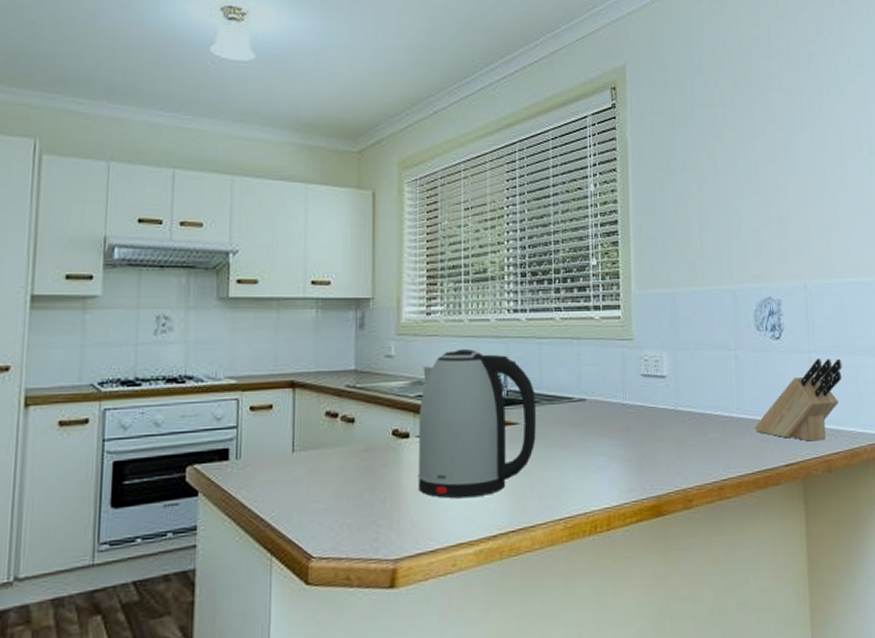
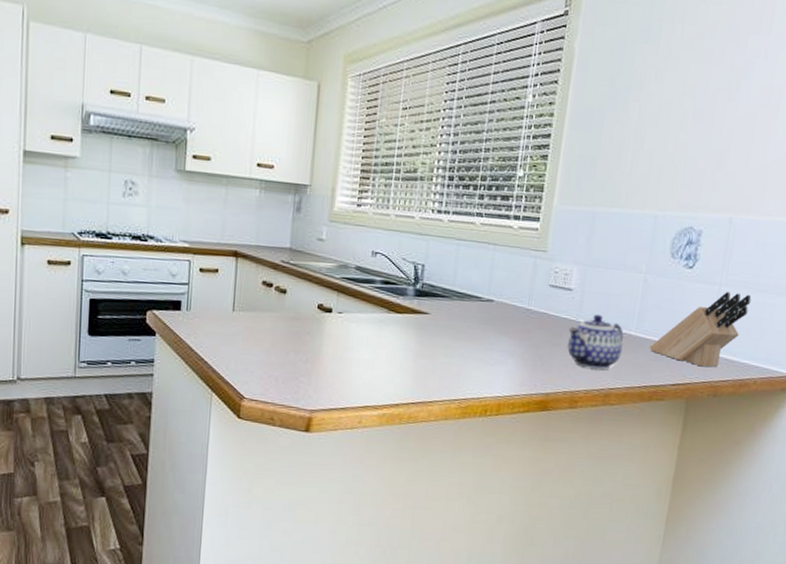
kettle: present [418,348,536,499] -> none [335,240,448,371]
teapot: none [669,400,728,460] -> present [567,315,624,369]

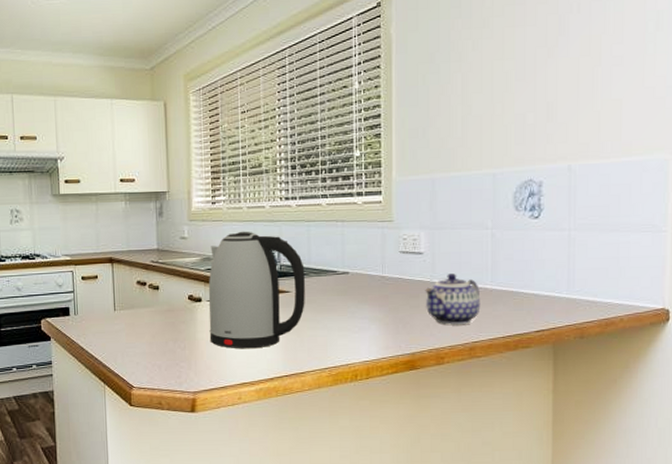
kettle: none [335,240,448,371] -> present [208,231,305,349]
knife block: present [649,292,752,367] -> none [507,235,604,311]

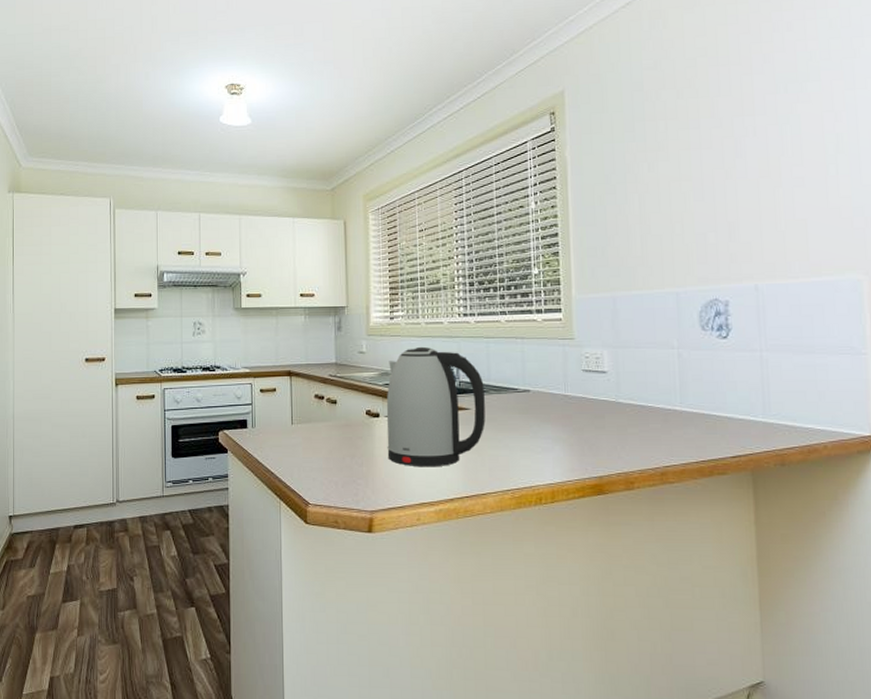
teapot: present [425,273,481,325] -> none [610,394,671,447]

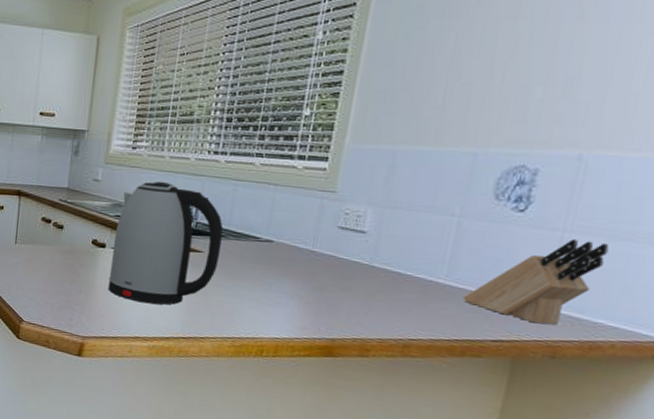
knife block: none [698,357,799,436] -> present [462,239,610,325]

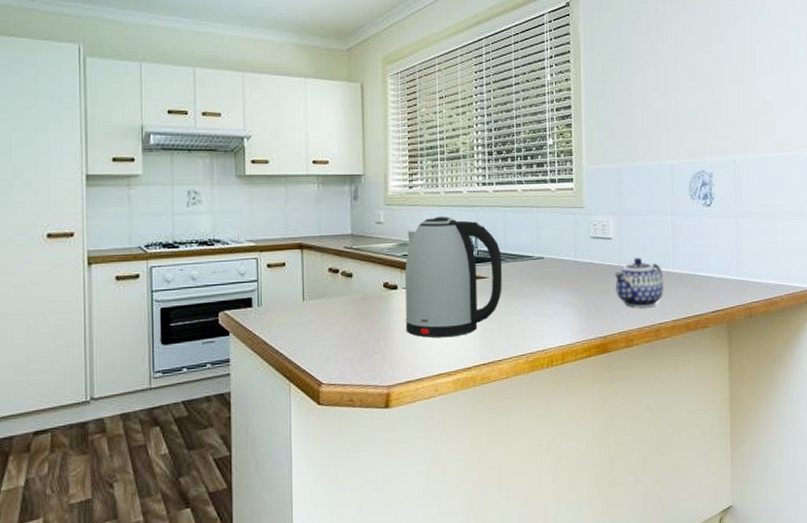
teapot: none [358,259,429,319] -> present [614,258,664,307]
knife block: present [462,239,610,325] -> none [686,222,765,292]

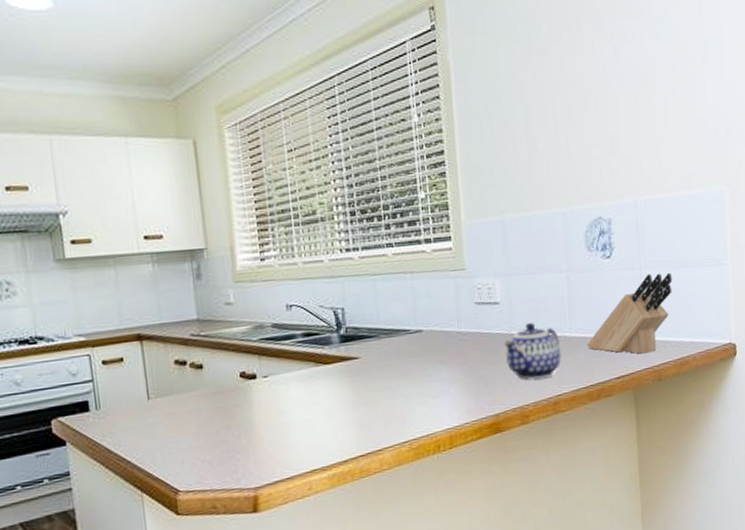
kettle: present [404,216,502,338] -> none [262,290,377,431]
knife block: none [686,222,765,292] -> present [586,272,673,354]

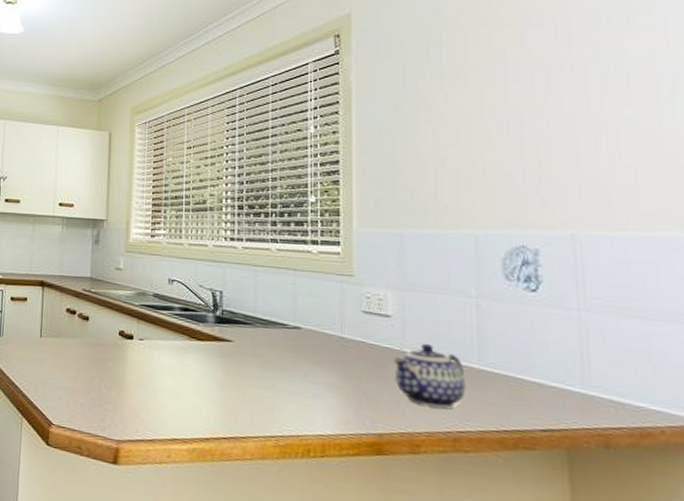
knife block: present [586,272,673,354] -> none [500,318,627,410]

